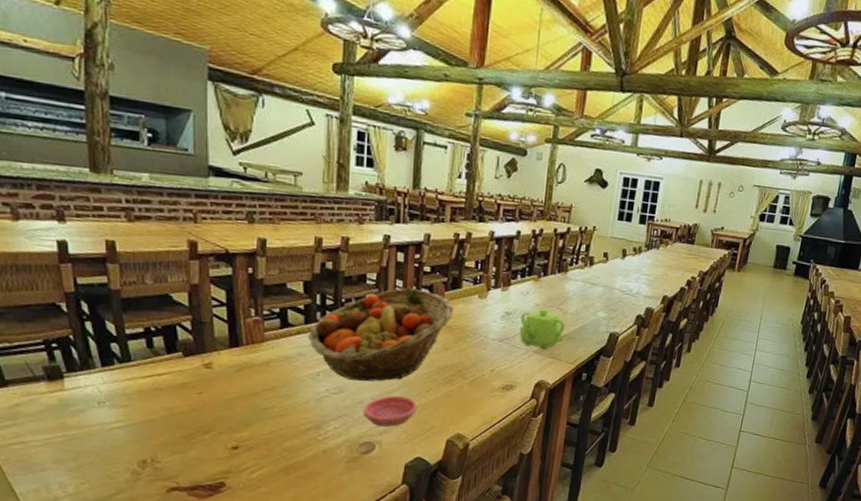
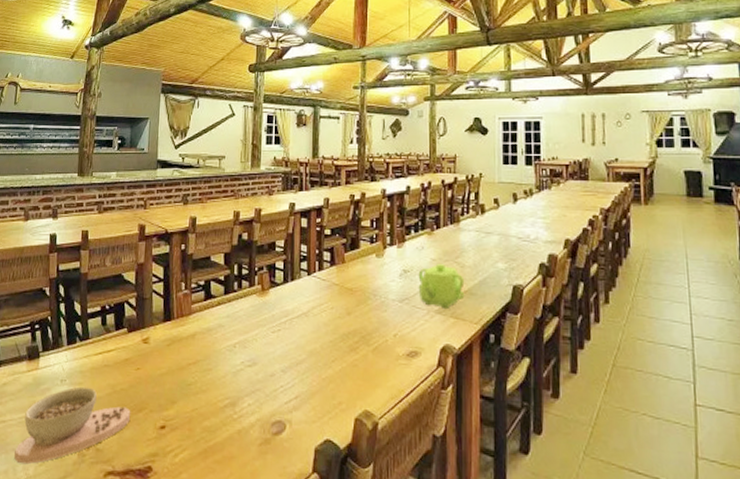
bowl: none [45,409,195,482] -> present [14,386,131,464]
fruit basket: present [308,287,455,382] -> none [226,251,354,352]
saucer: present [363,396,417,427] -> none [274,367,324,403]

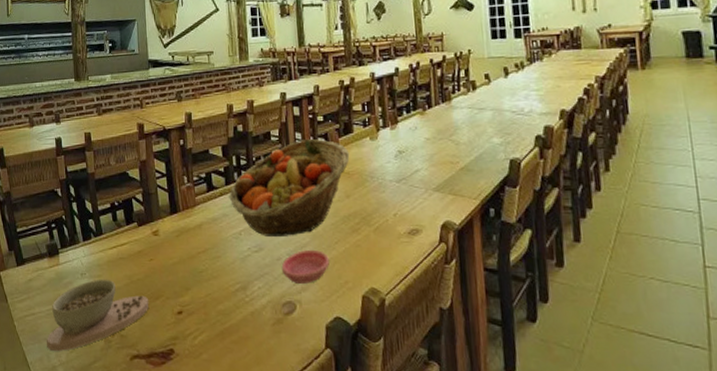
fruit basket: none [226,251,354,352] -> present [229,138,350,236]
saucer: none [274,367,324,403] -> present [281,250,329,284]
teapot: present [418,264,465,308] -> none [413,143,462,186]

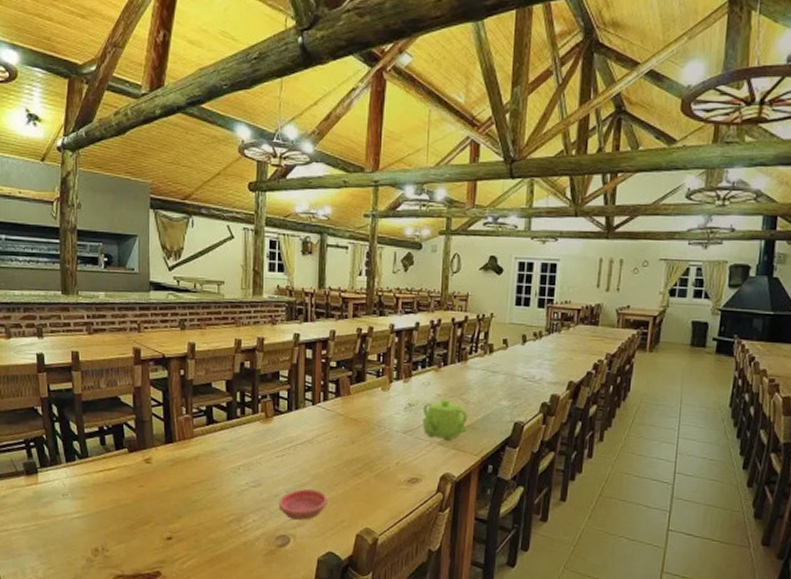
bowl: present [47,279,149,351] -> none [22,500,137,567]
fruit basket: present [229,138,350,236] -> none [230,382,360,475]
teapot: none [413,143,462,186] -> present [422,399,468,441]

